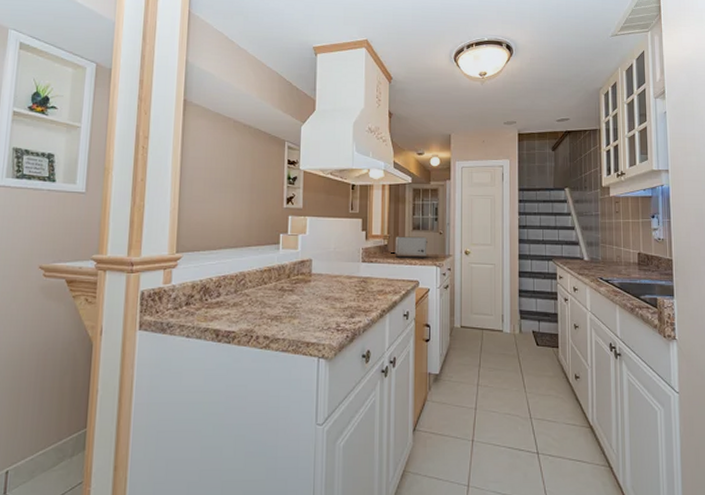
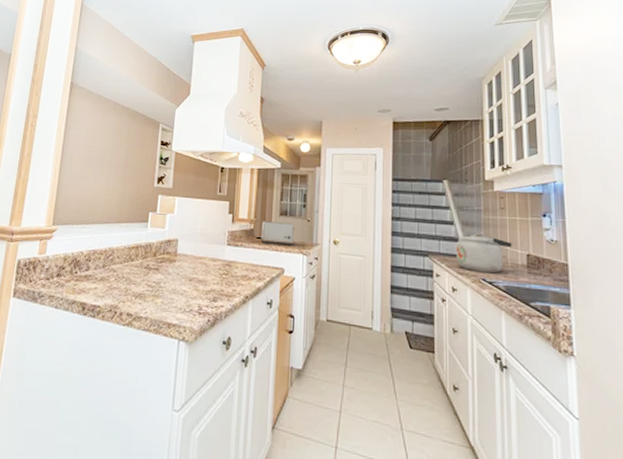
kettle: none [577,236,625,272] -> present [456,233,512,274]

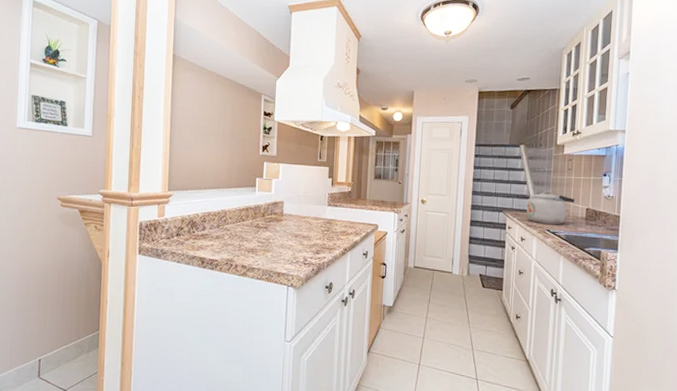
toaster: present [260,221,295,246] -> none [357,184,388,206]

